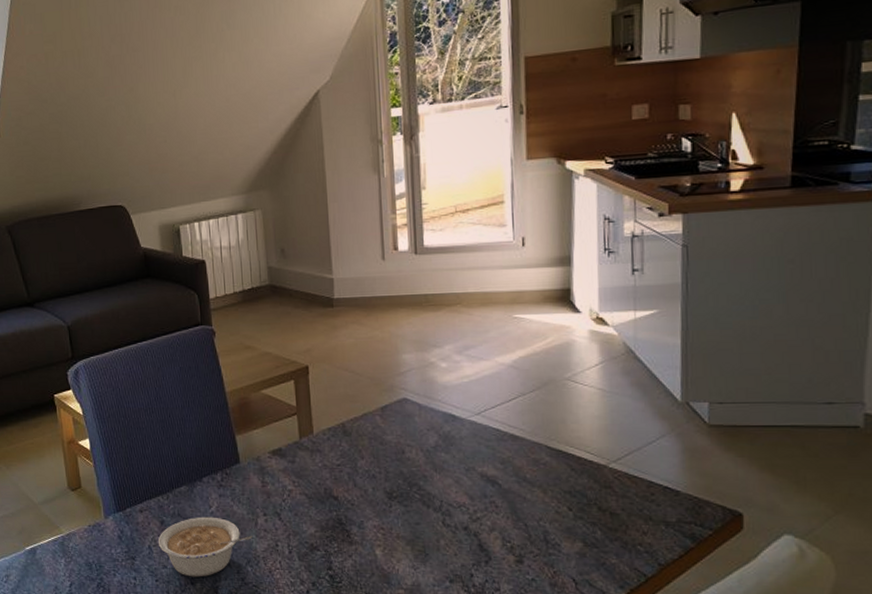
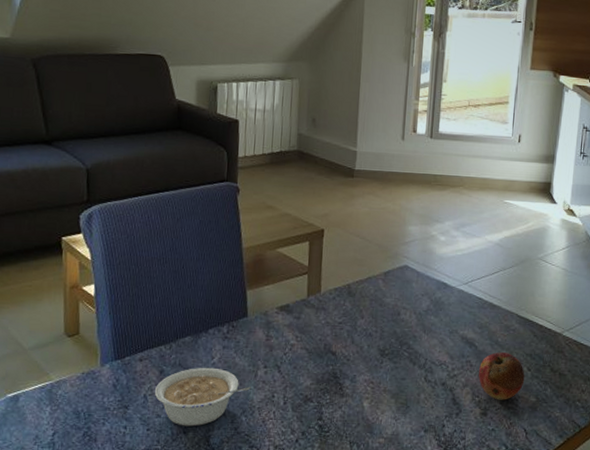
fruit: none [507,489,566,546] -> present [478,351,525,400]

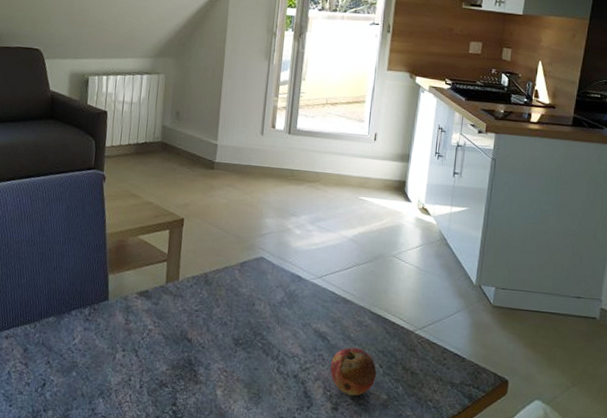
legume: present [154,367,251,427] -> none [18,347,110,405]

